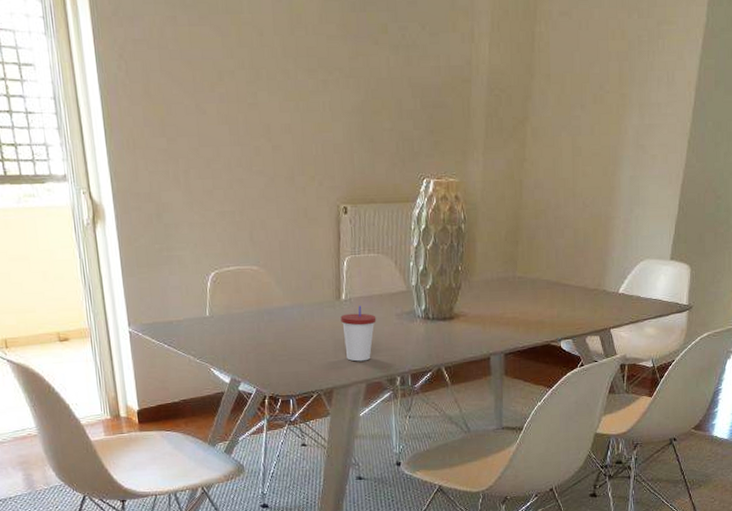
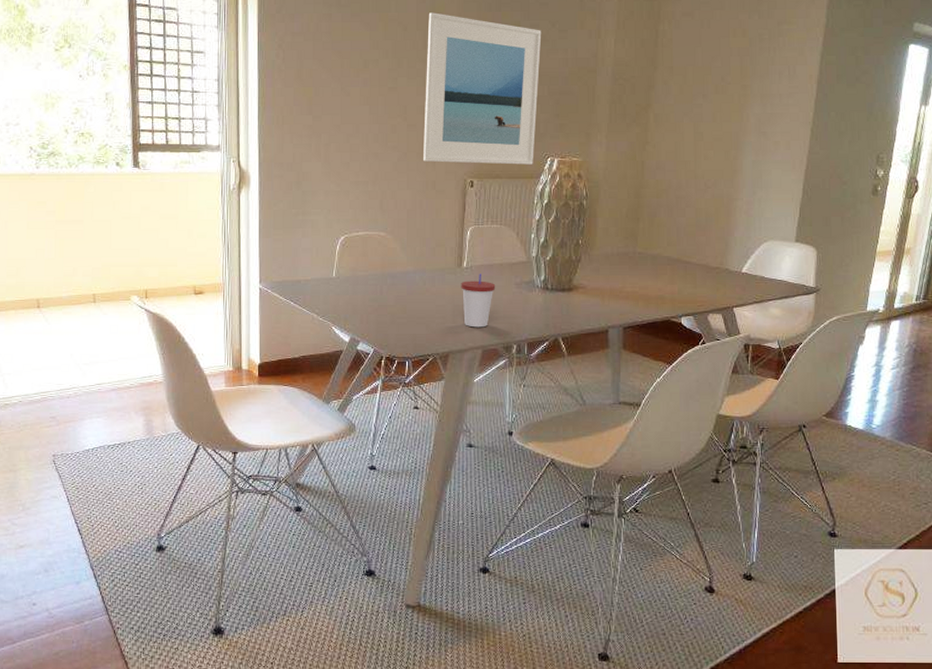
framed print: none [286,13,412,188] -> present [422,12,542,165]

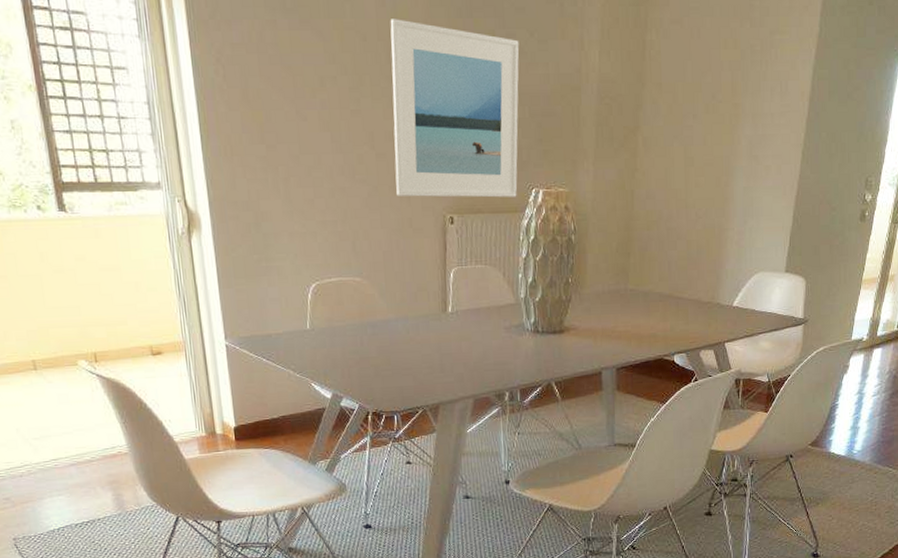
cup: present [461,273,496,328] -> none [447,318,484,376]

